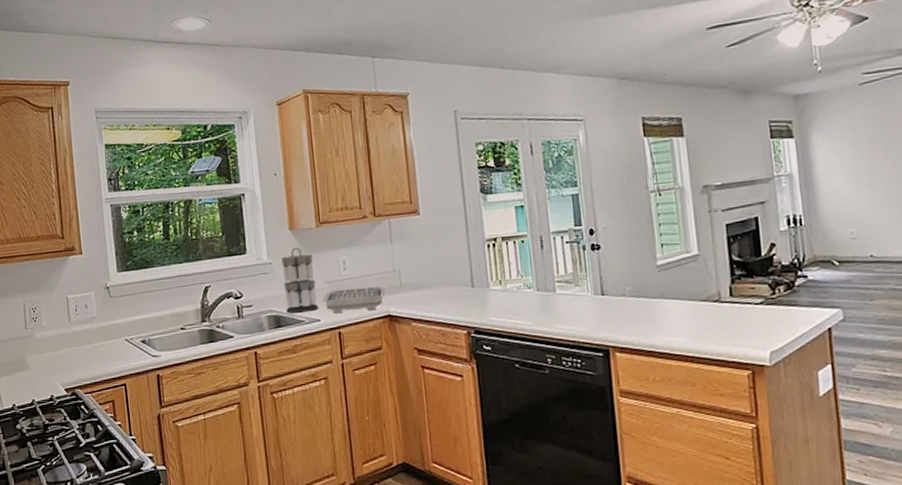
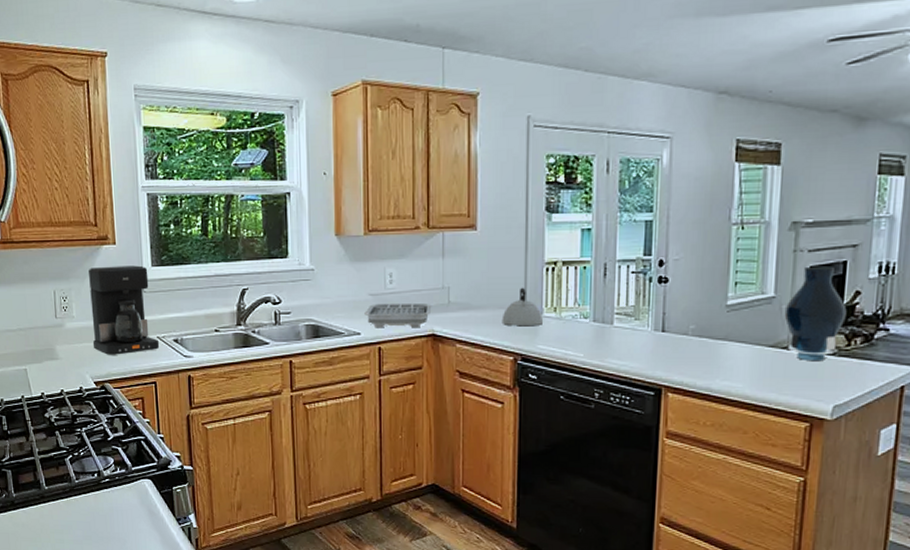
coffee maker: none [57,272,128,362] -> present [89,265,160,356]
spice rack: present [281,247,319,314] -> none [324,255,360,324]
kettle: none [451,264,490,302] -> present [501,287,543,327]
vase: none [709,223,767,312] -> present [784,266,847,362]

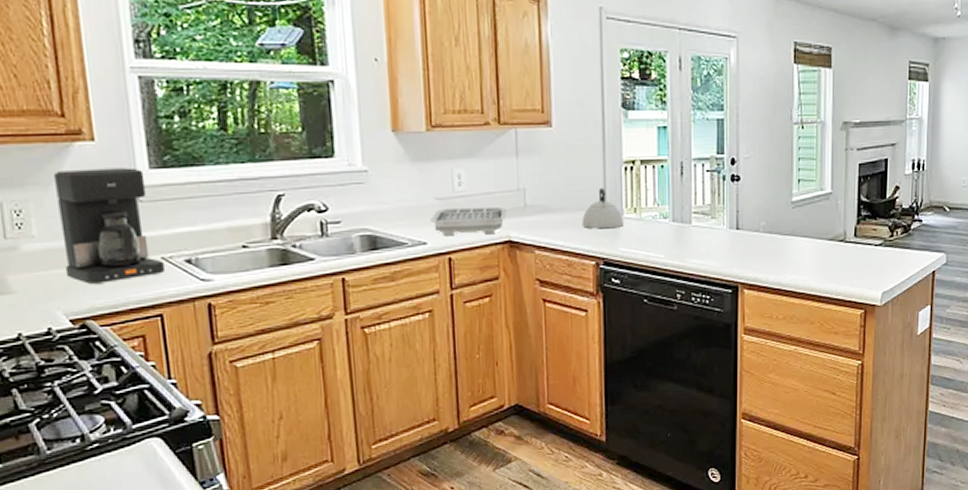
vase: present [784,266,847,362] -> none [840,163,889,252]

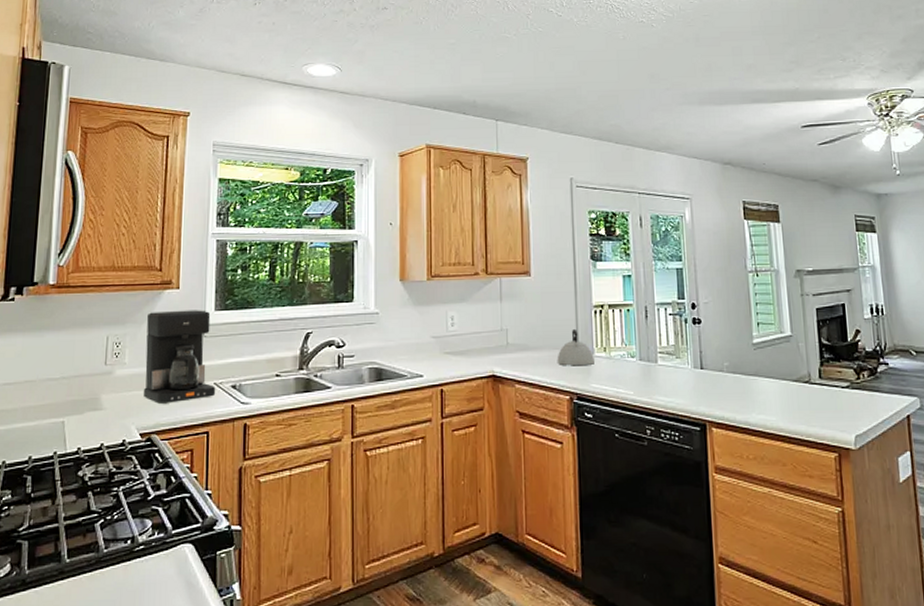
dish rack: present [430,206,507,237] -> none [427,344,492,370]

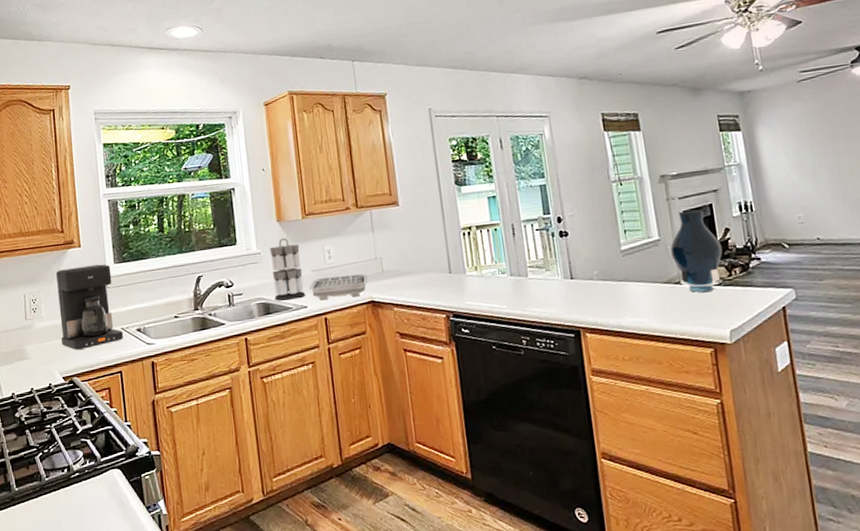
spice rack: none [389,299,423,367] -> present [269,238,306,301]
dish rack: none [427,344,492,370] -> present [309,274,368,301]
kettle: present [557,328,594,366] -> none [430,251,467,287]
vase: none [801,308,852,394] -> present [670,210,723,293]

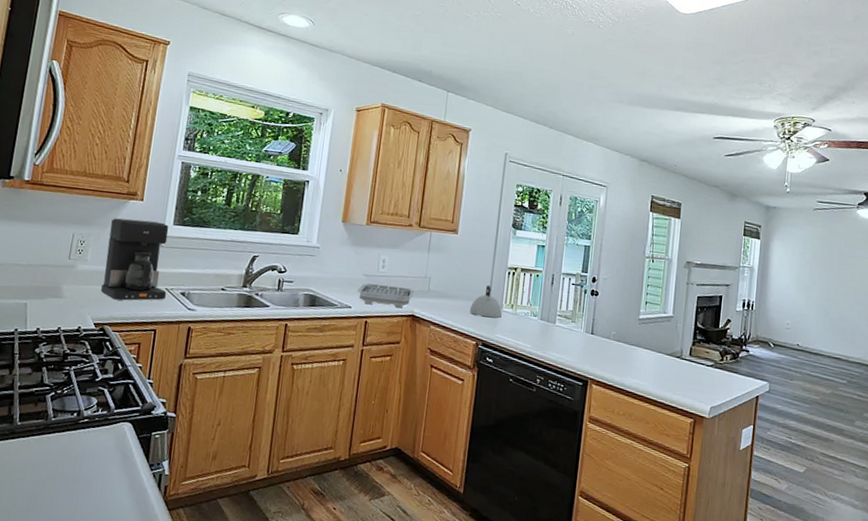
spice rack: present [269,238,306,301] -> none [323,238,358,298]
kettle: none [430,251,467,287] -> present [469,285,502,318]
vase: present [670,210,723,293] -> none [678,296,721,371]

